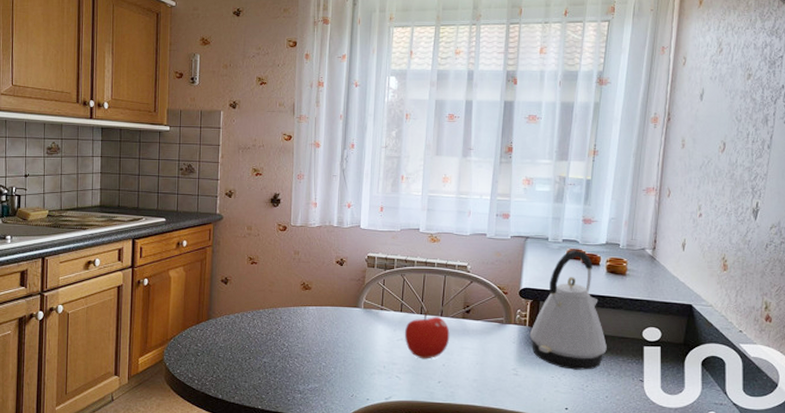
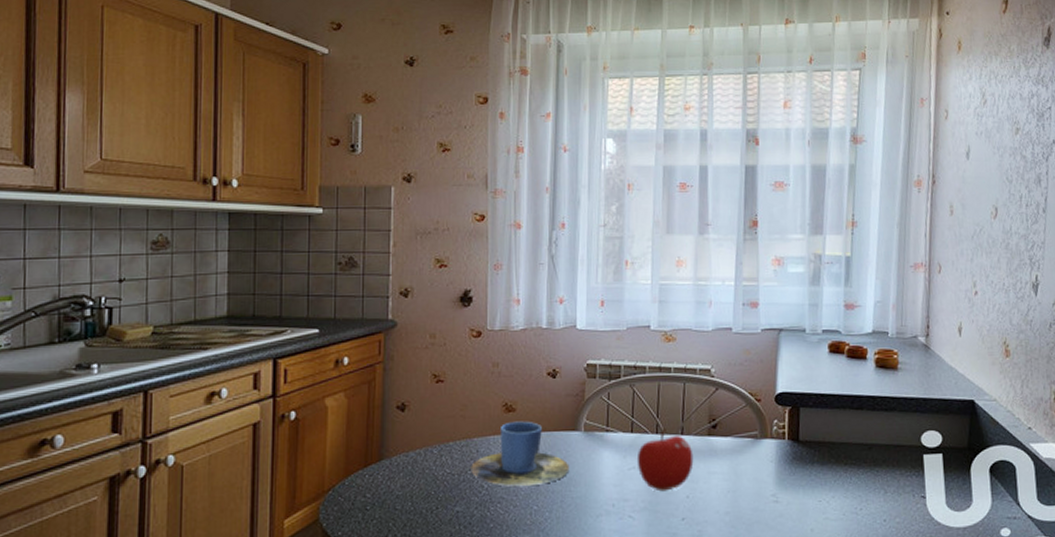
cup: none [275,297,351,347] -> present [471,421,570,487]
kettle: present [529,250,607,370] -> none [789,342,881,490]

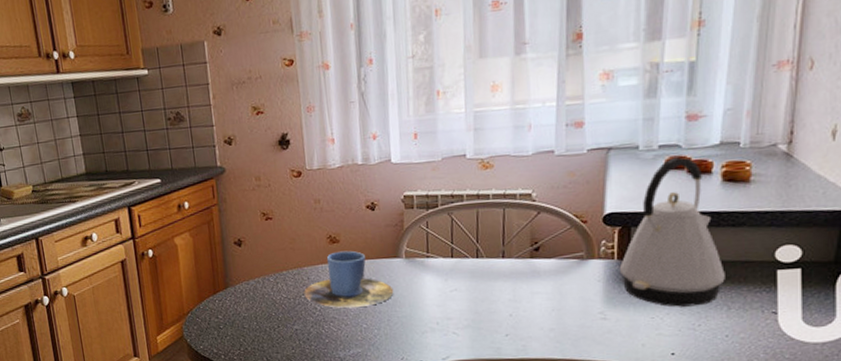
fruit: present [636,428,694,492] -> none [458,252,516,311]
kettle: none [789,342,881,490] -> present [619,157,725,307]

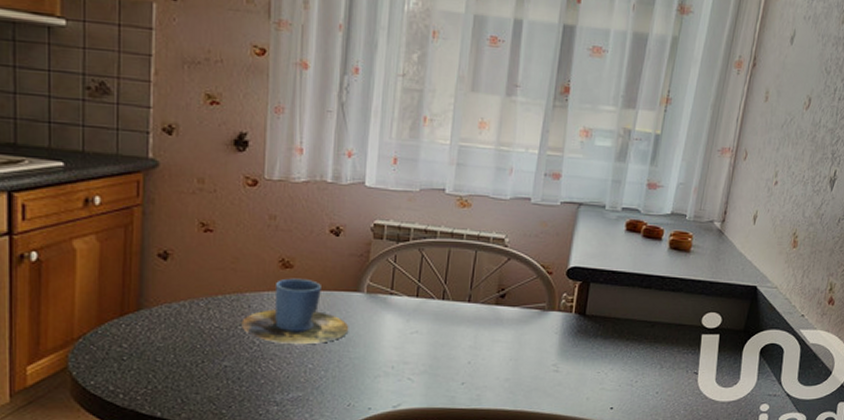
kettle: present [619,157,725,307] -> none [575,221,662,363]

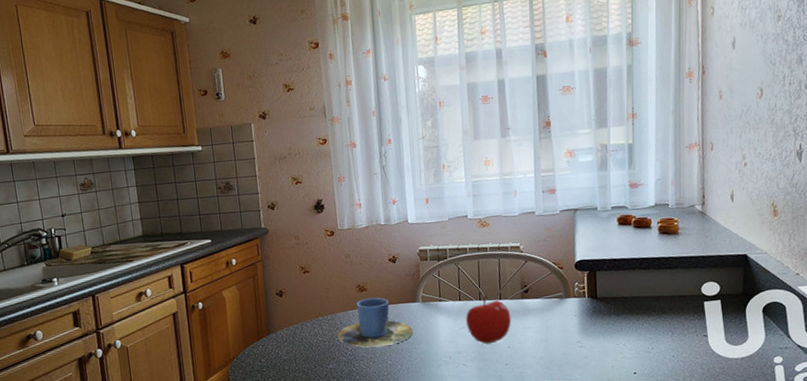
fruit: none [420,294,479,356] -> present [465,295,512,345]

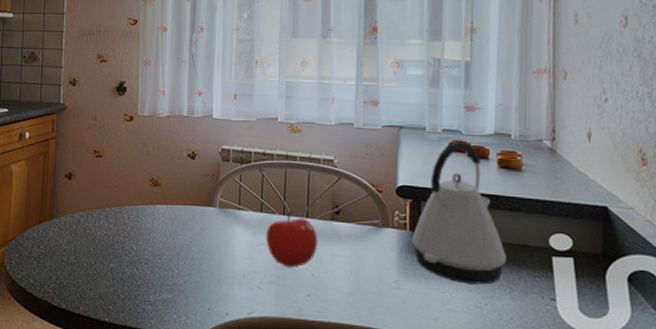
cup: present [337,297,413,348] -> none [123,194,206,251]
kettle: none [590,215,668,335] -> present [411,141,507,285]

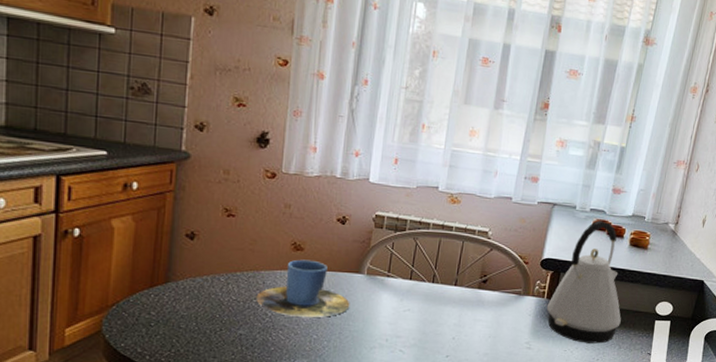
cup: none [123,194,206,251] -> present [256,259,350,317]
fruit: present [265,210,318,268] -> none [412,278,463,332]

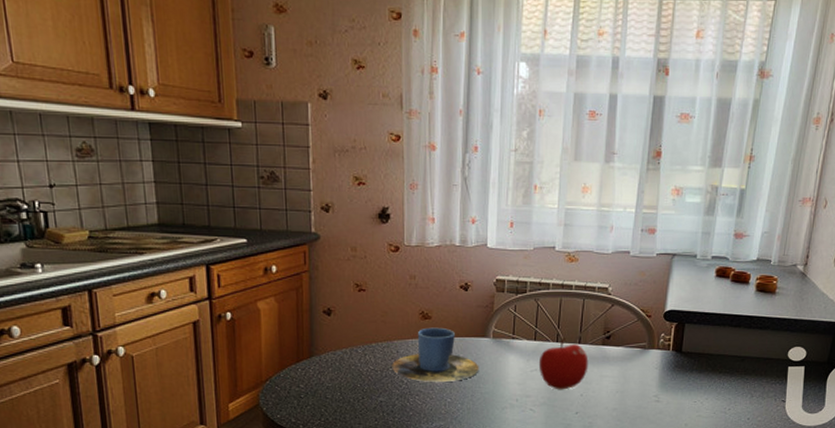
fruit: none [412,278,463,332] -> present [538,337,589,390]
kettle: present [546,220,621,344] -> none [673,268,752,394]

